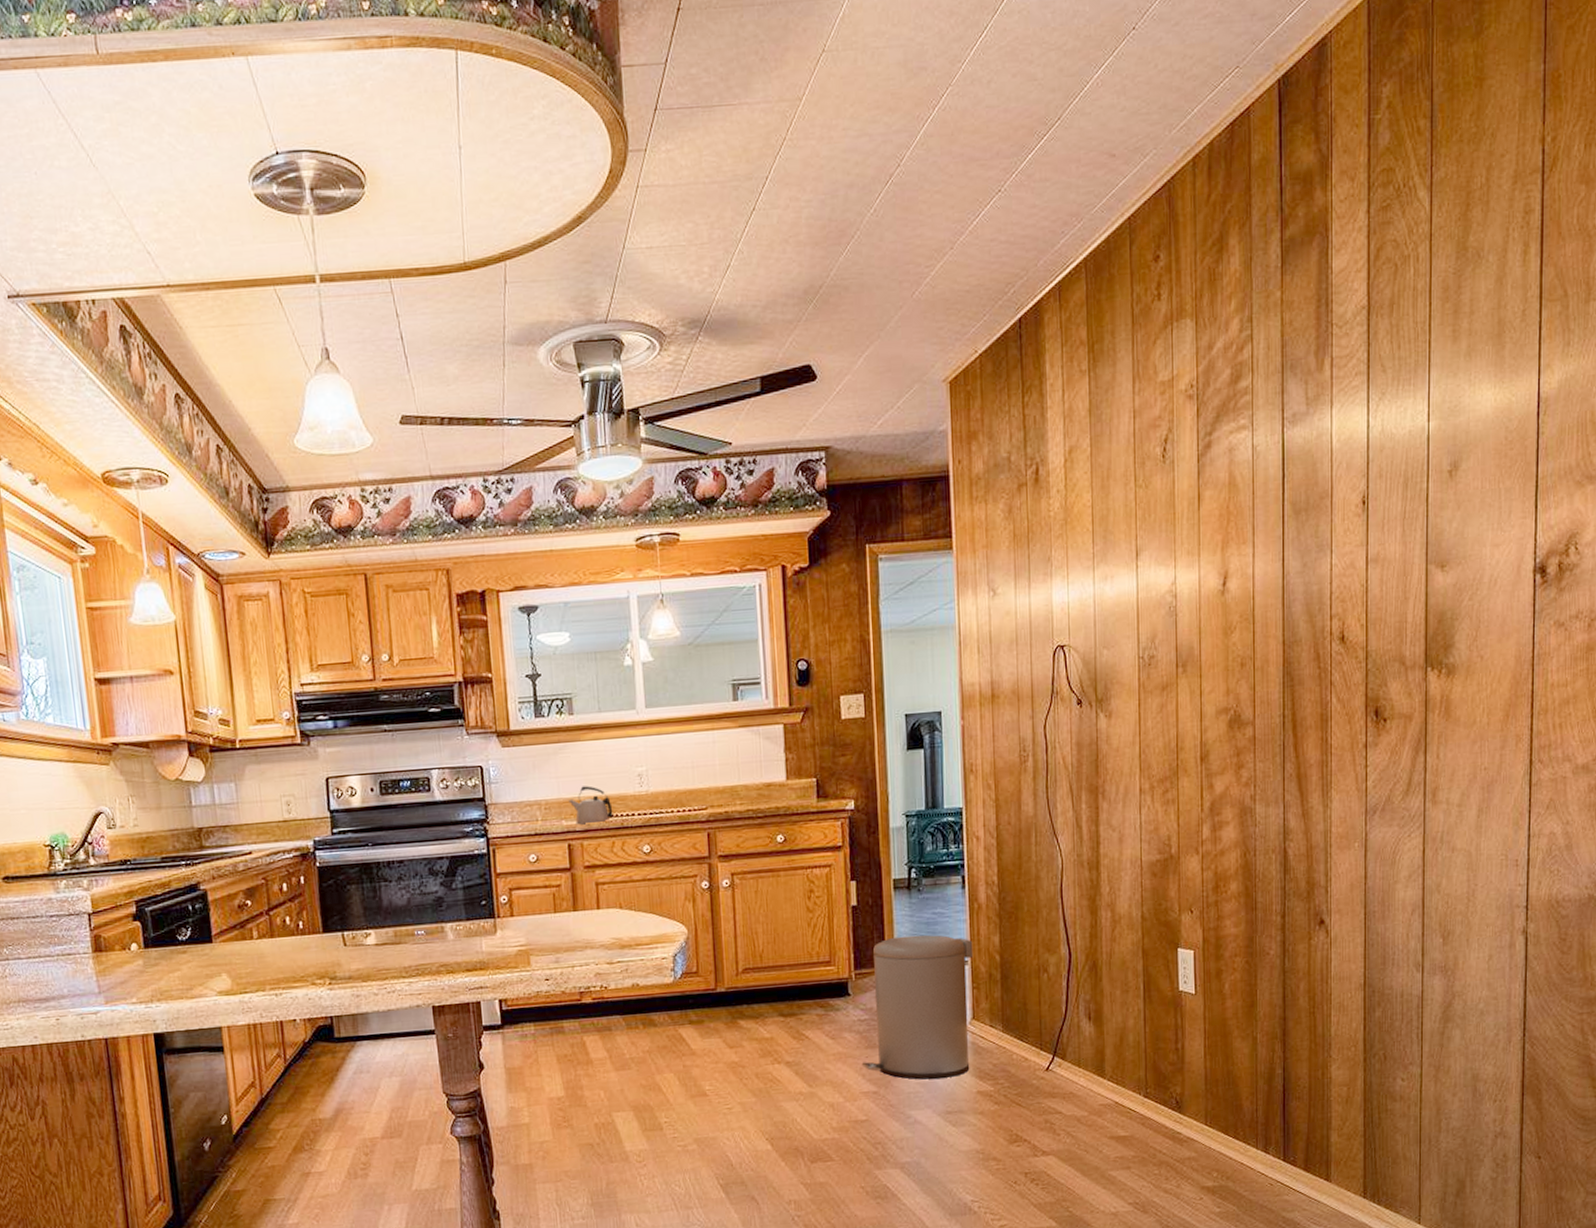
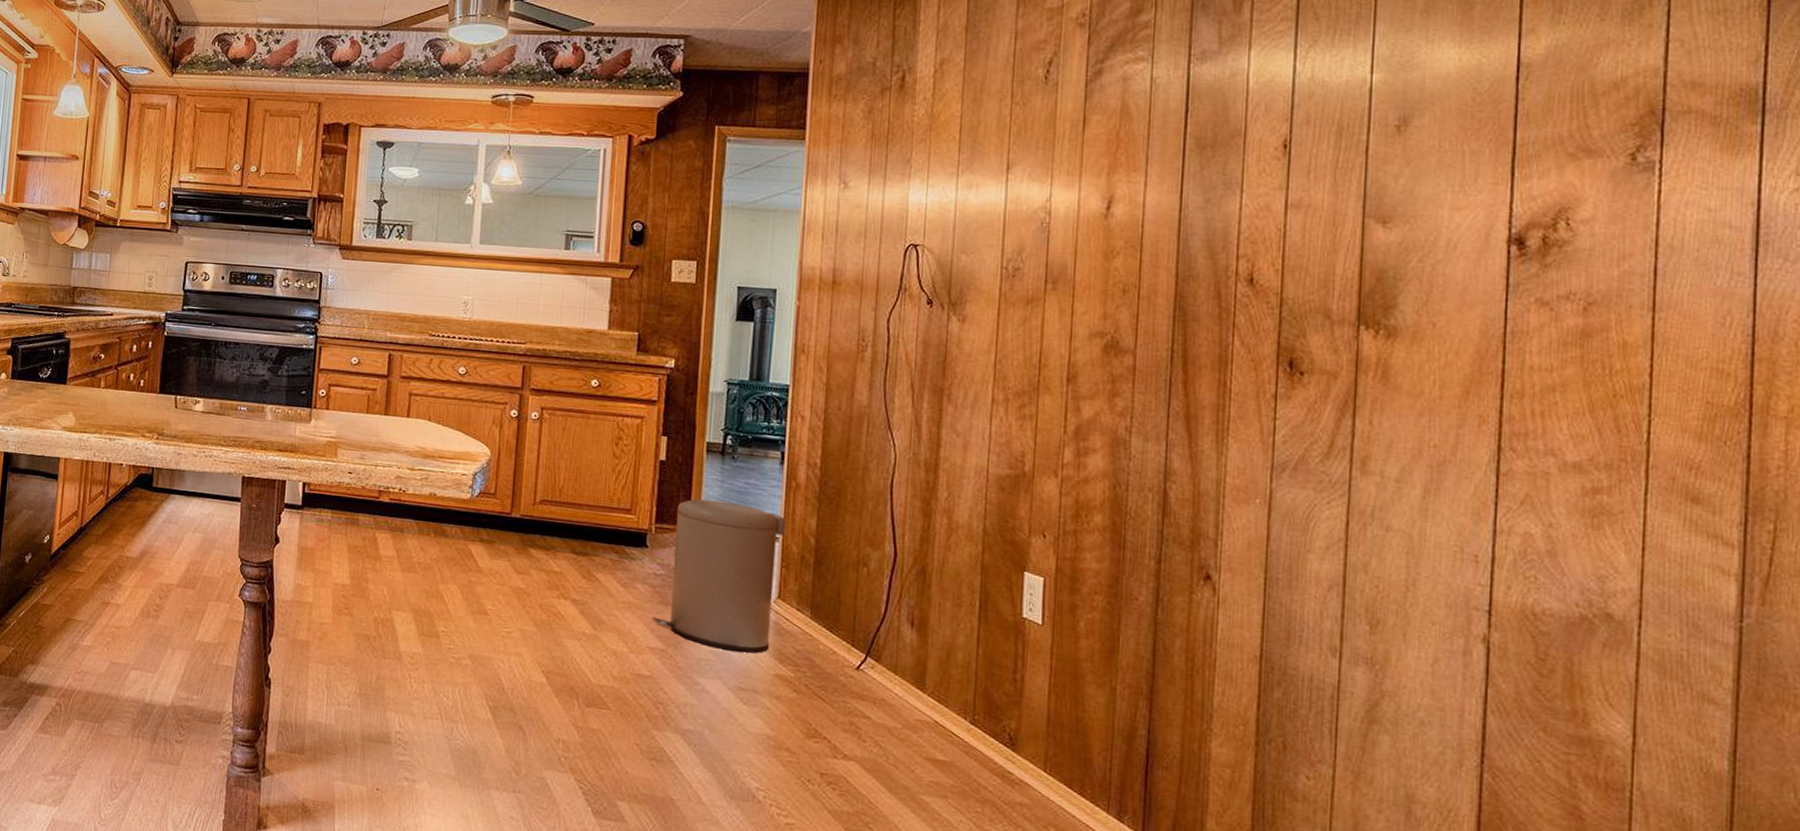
kettle: present [568,785,613,826] -> none [395,304,436,342]

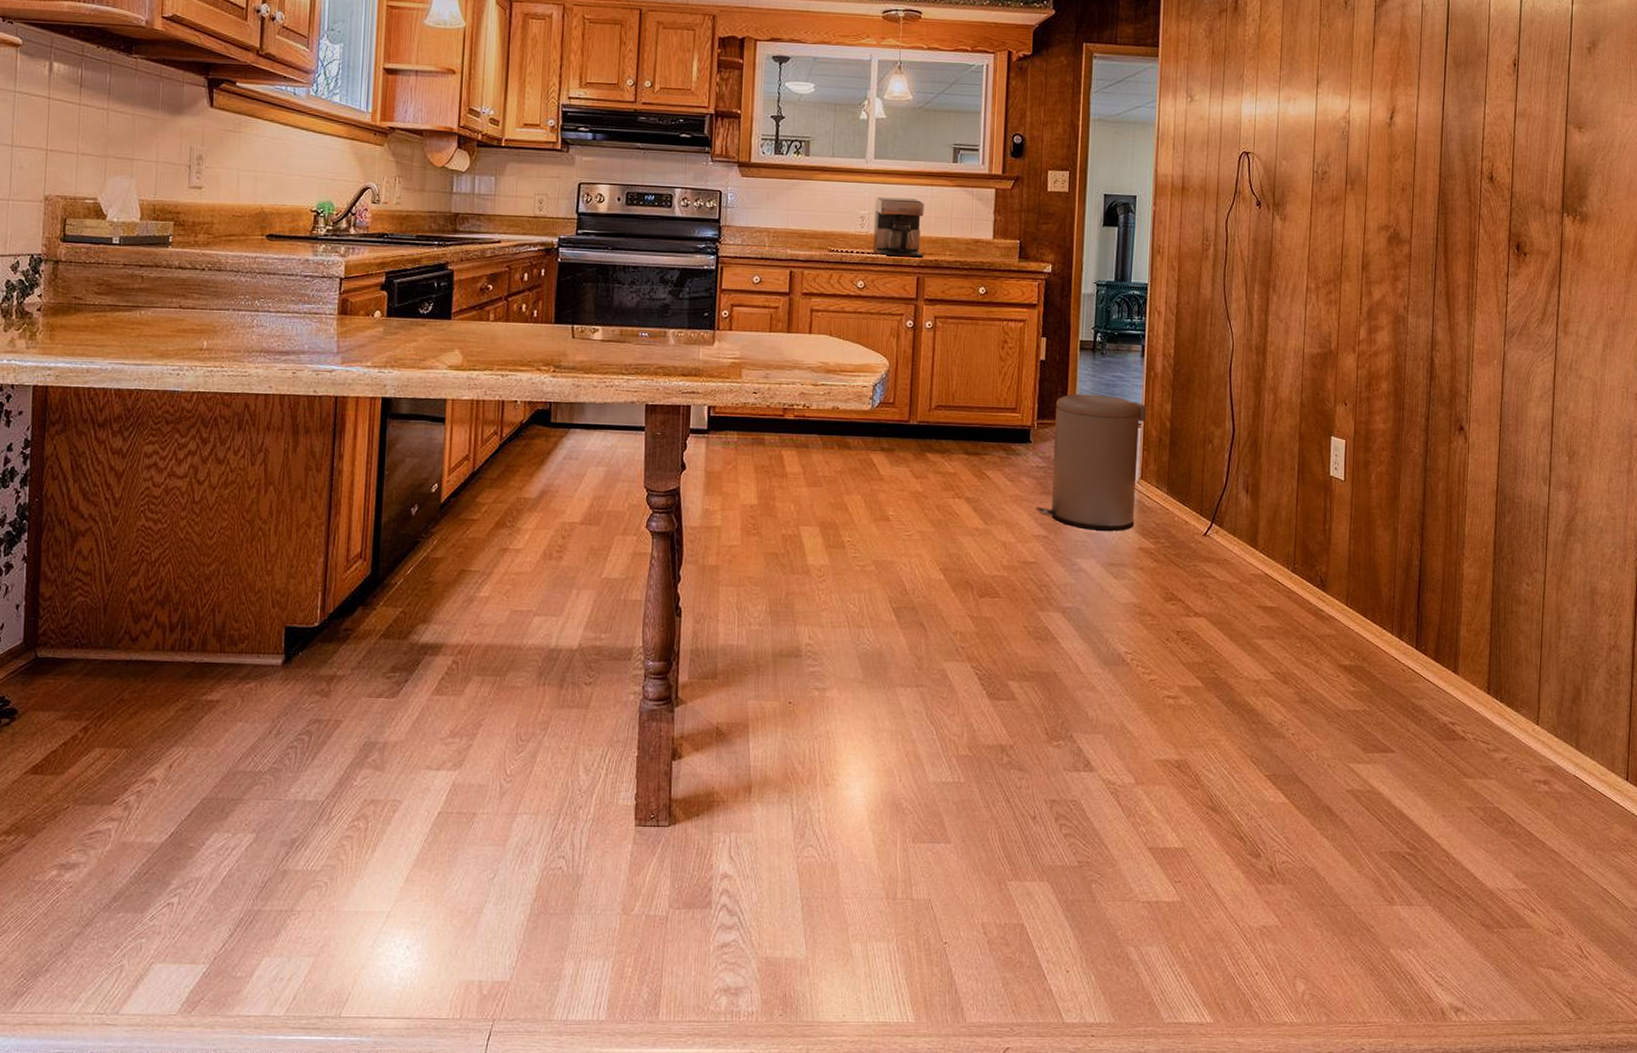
coffee maker: none [475,283,532,348] -> present [872,197,924,259]

